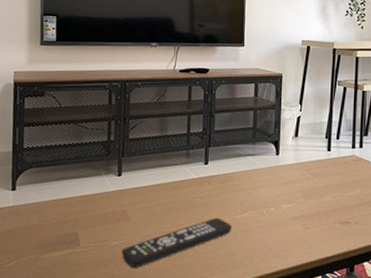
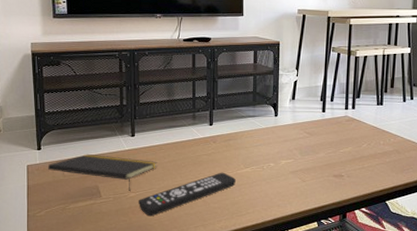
notepad: none [22,195,145,238] -> present [48,153,157,191]

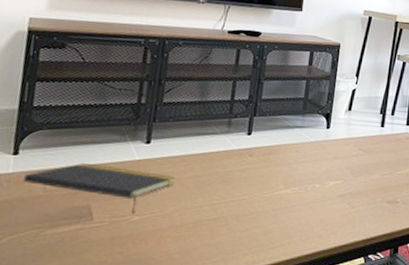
remote control: present [137,172,236,217] -> none [141,193,272,248]

